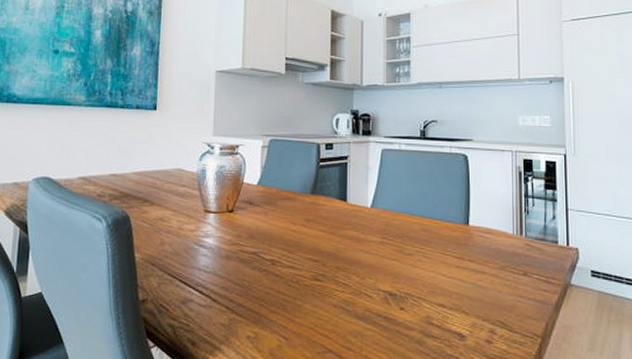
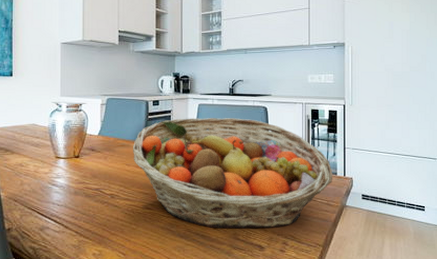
fruit basket: none [300,166,553,311] -> present [133,118,333,229]

